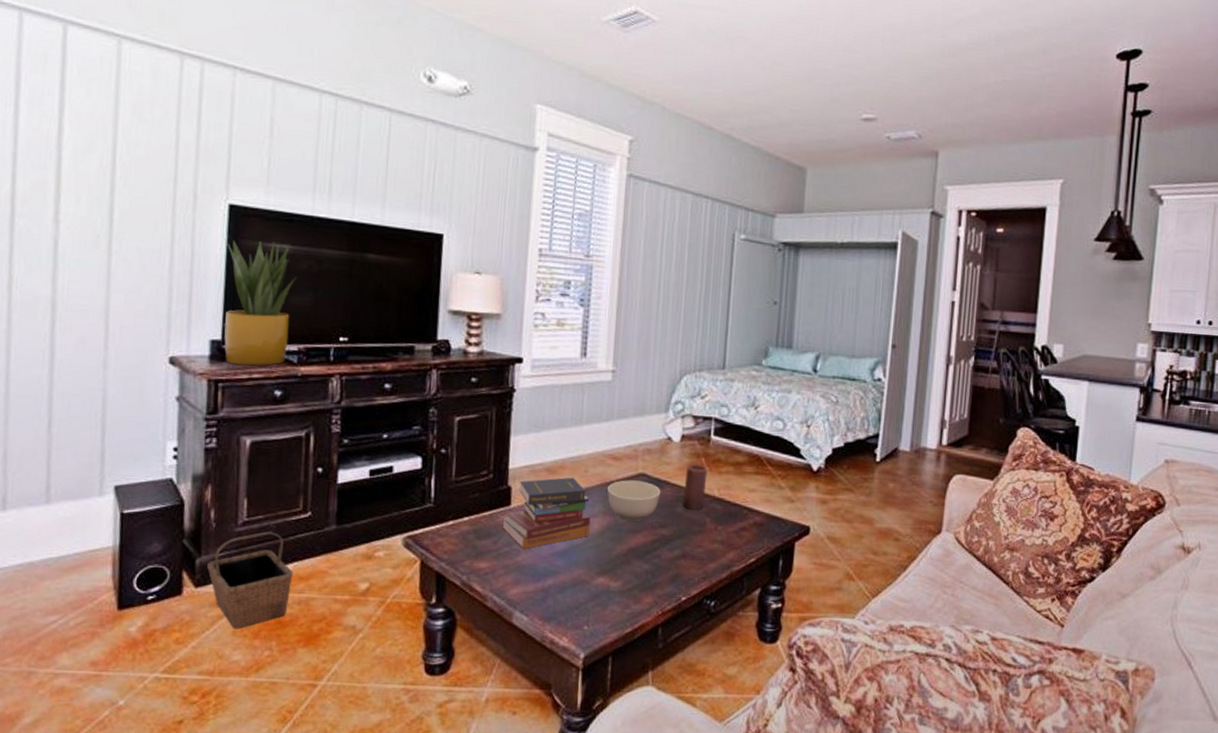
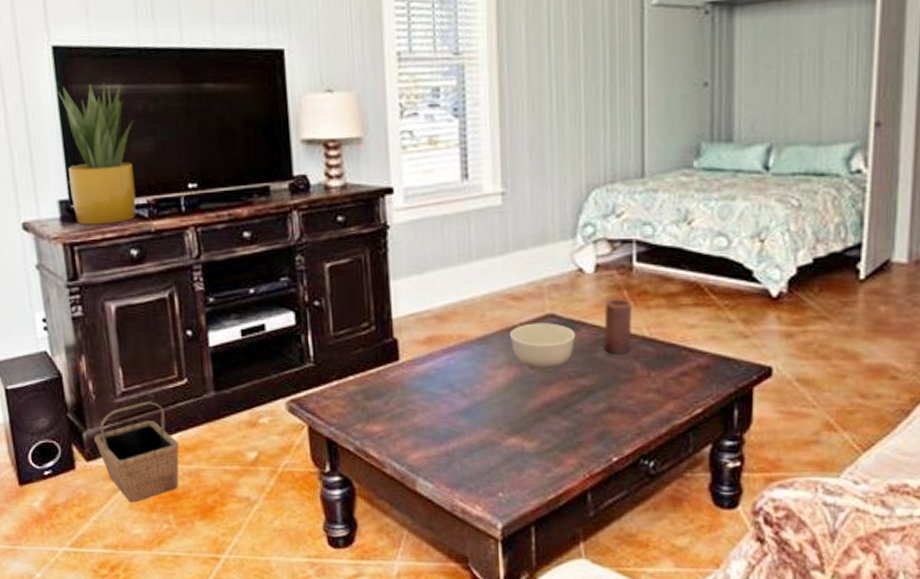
books: present [502,477,591,549] -> none [392,323,494,408]

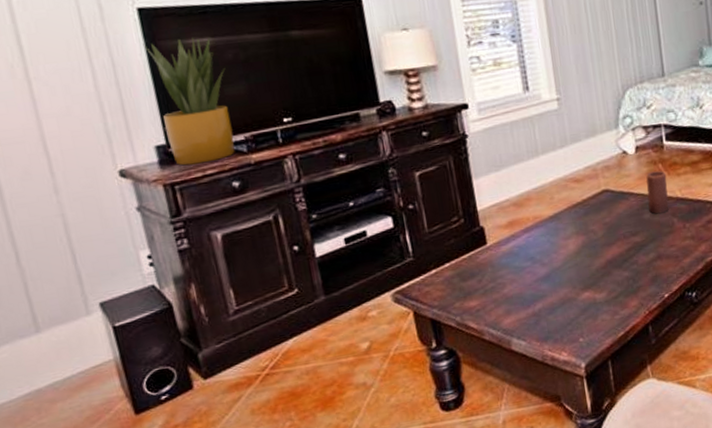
basket: present [94,401,179,503] -> none [210,314,298,409]
bowl: present [509,323,576,371] -> none [574,196,627,236]

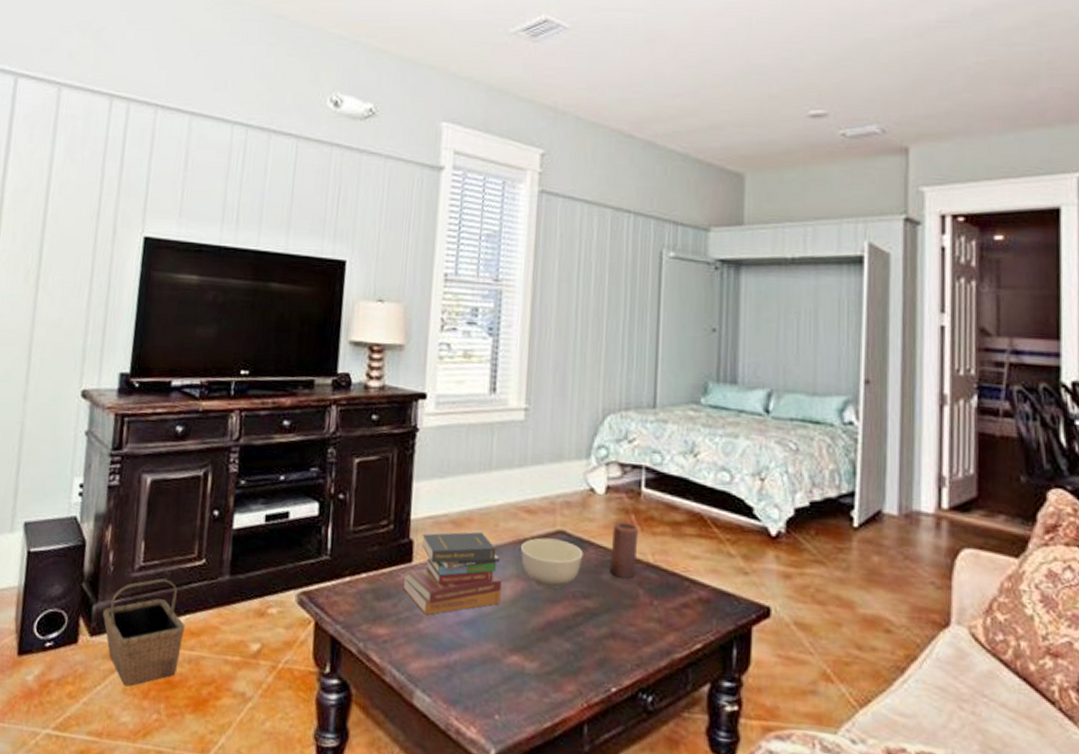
planter: present [144,37,235,166] -> none [132,271,203,401]
basket: none [210,314,298,409] -> present [103,578,185,687]
books: none [482,206,567,281] -> present [402,531,502,615]
bowl: none [574,196,627,236] -> present [520,537,583,589]

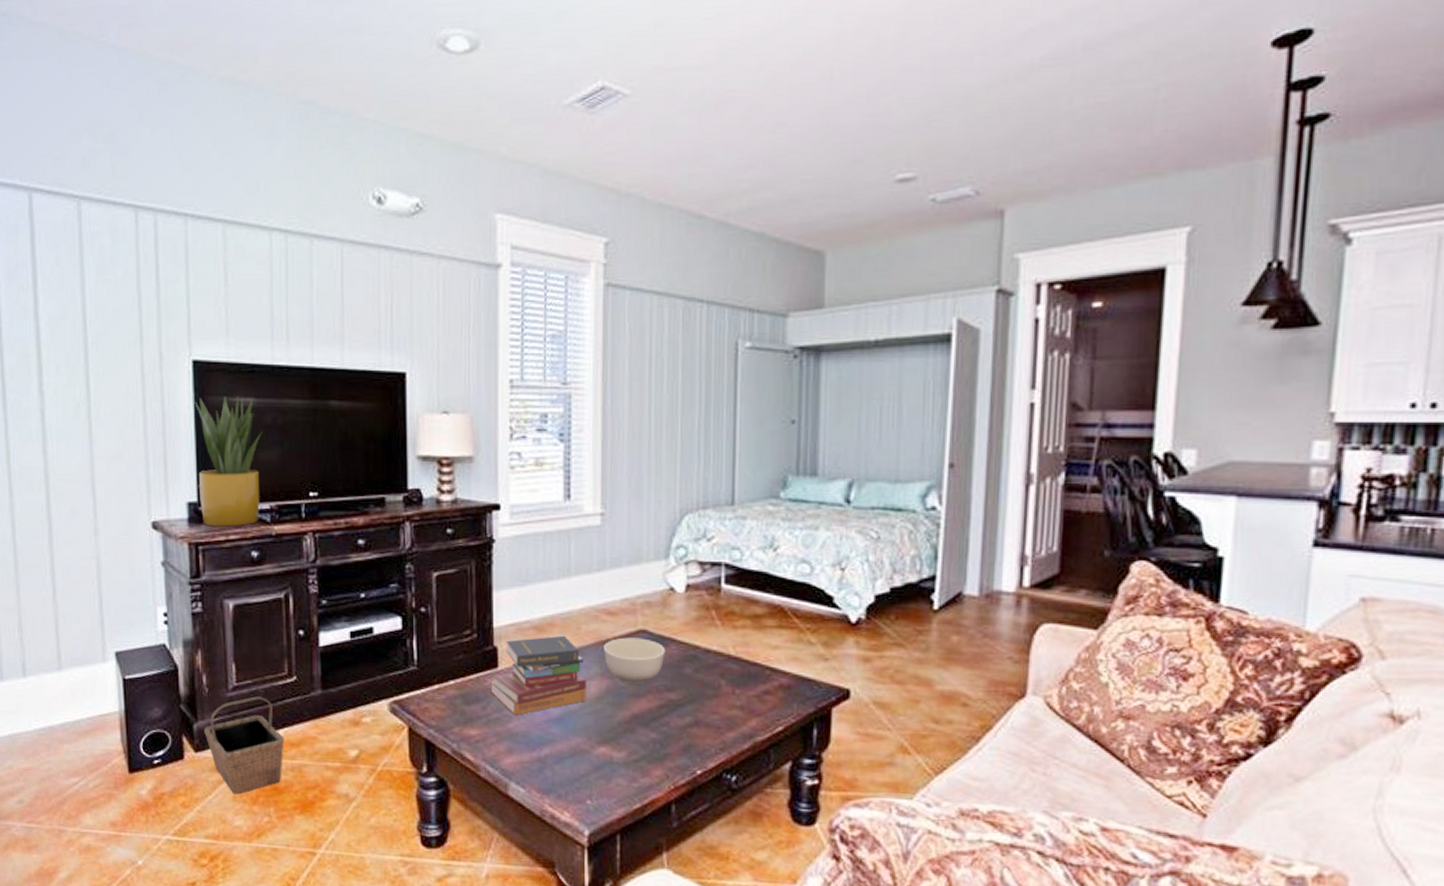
planter: none [132,271,203,401] -> present [193,395,263,527]
candle: present [610,522,639,579] -> none [692,618,720,671]

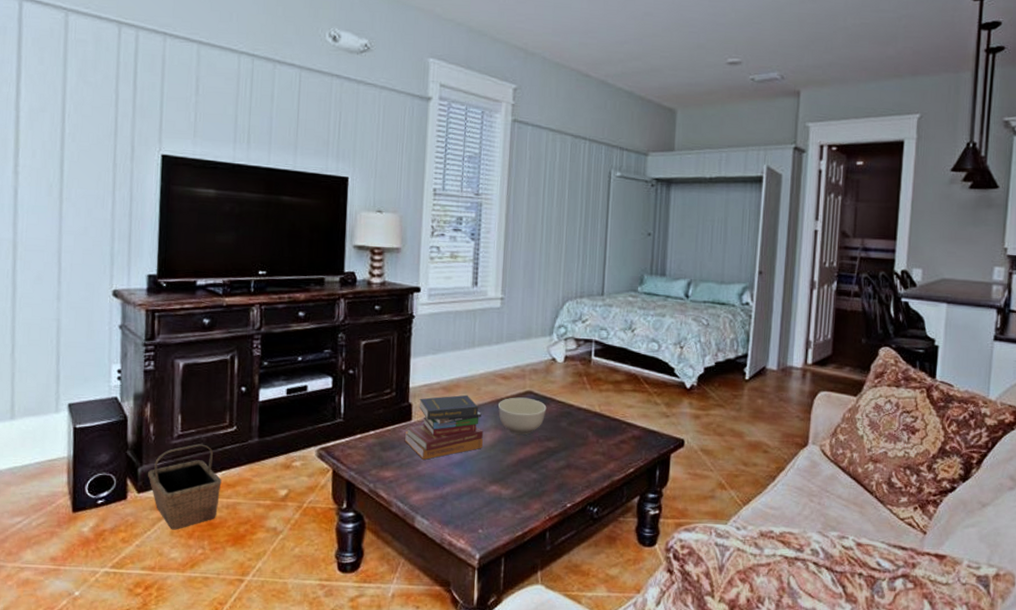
planter: present [193,395,263,527] -> none [159,186,221,298]

